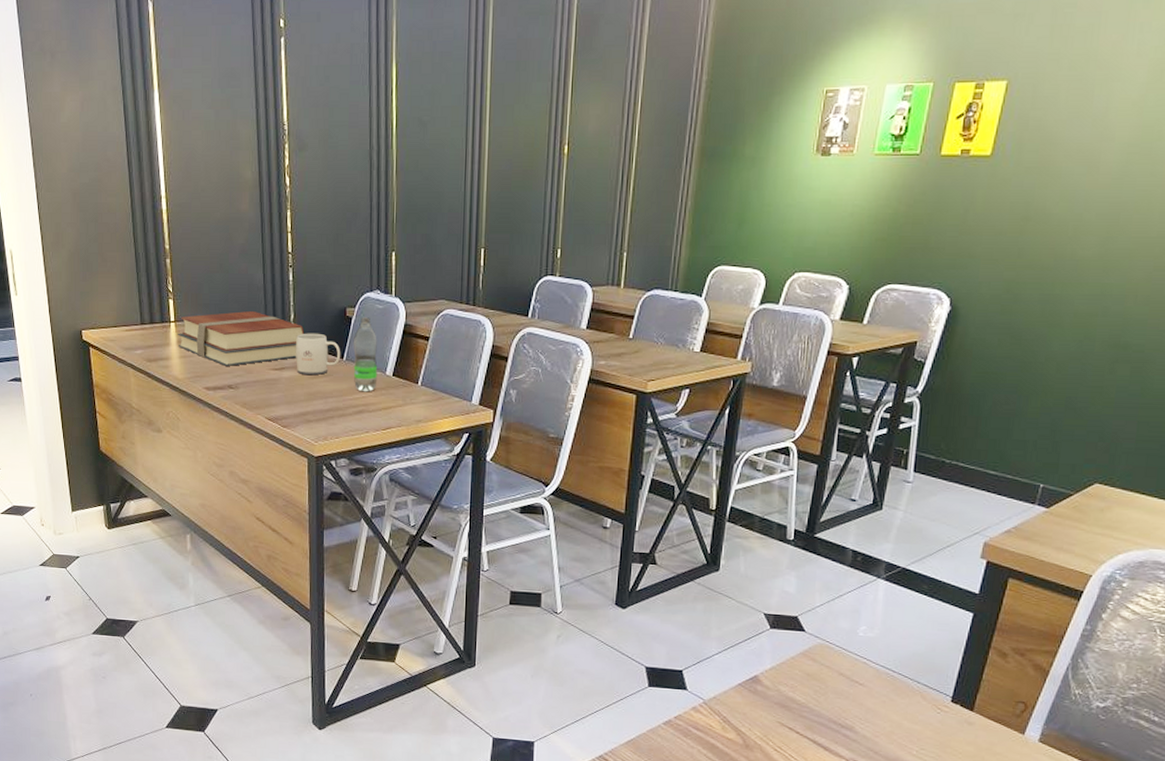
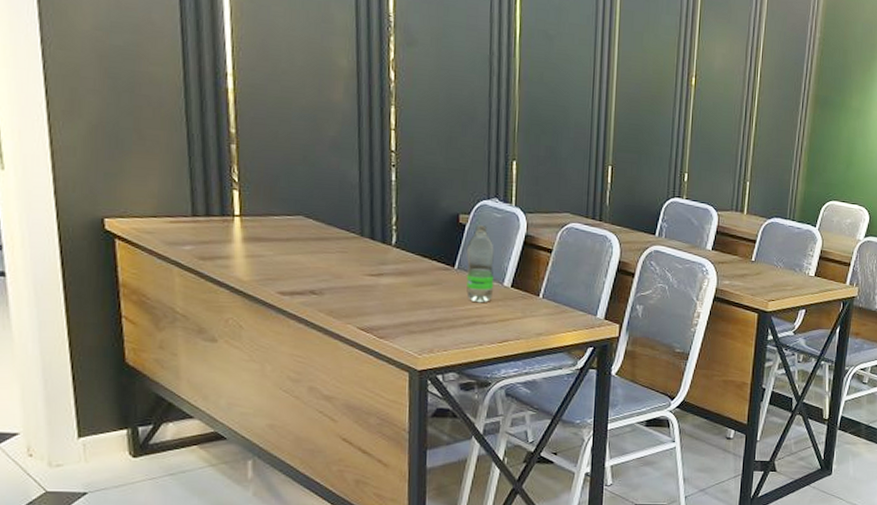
books: present [178,311,304,366] -> none [243,209,408,269]
mug: present [295,333,341,376] -> none [396,238,452,284]

